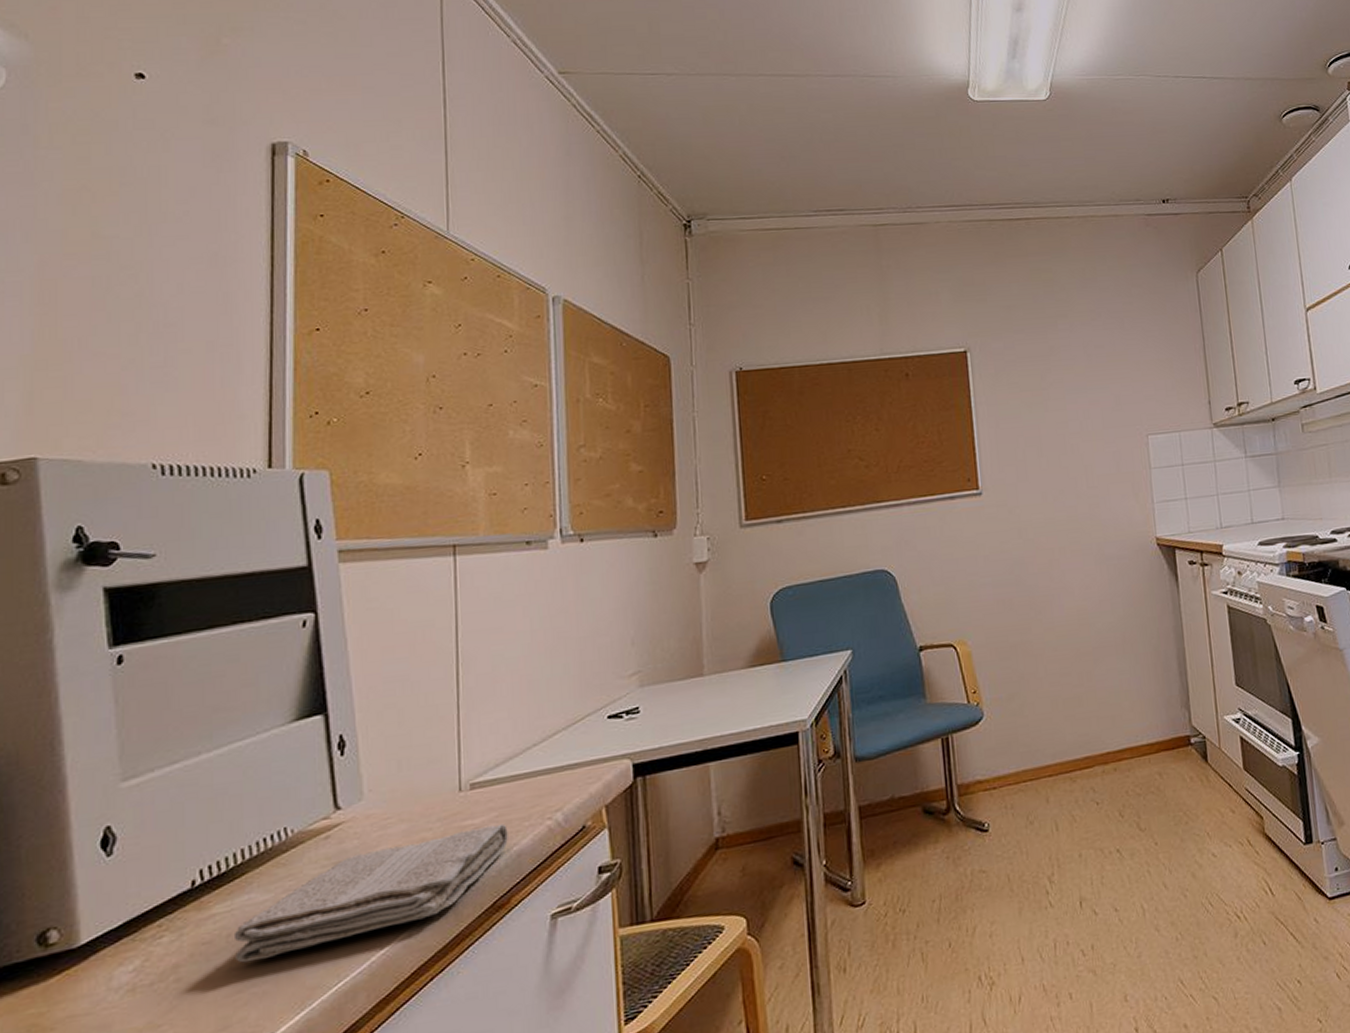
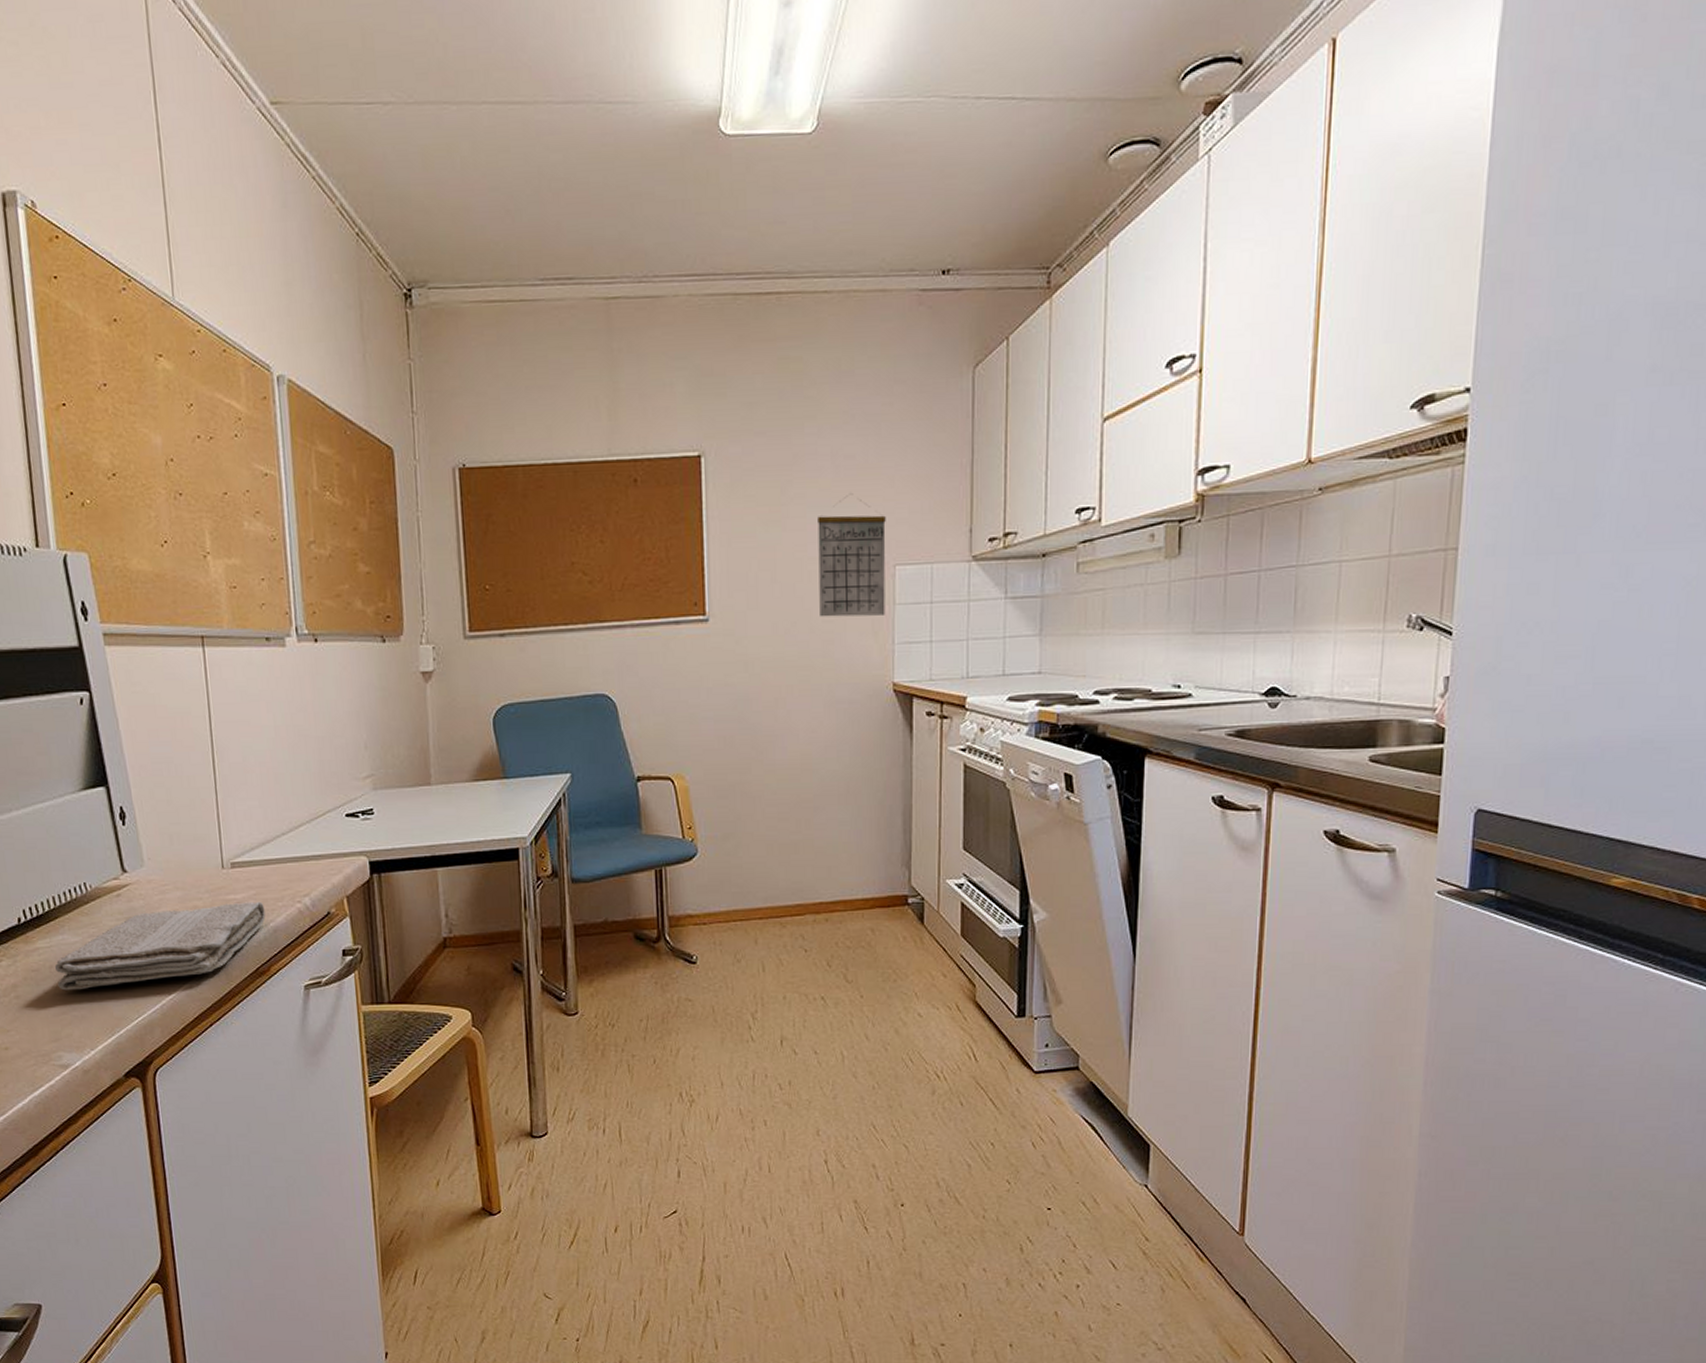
calendar: none [1075,377,1143,484] -> present [818,493,886,617]

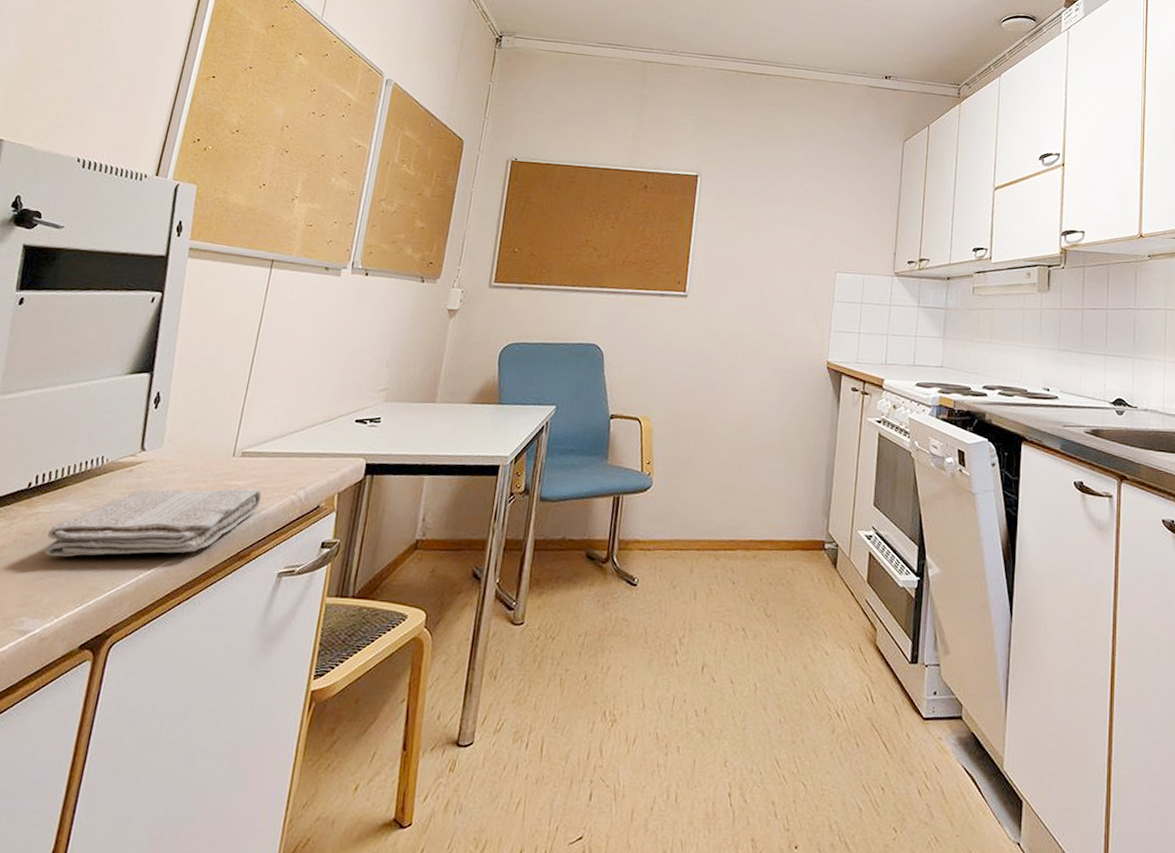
calendar: present [818,493,886,617] -> none [775,216,832,309]

